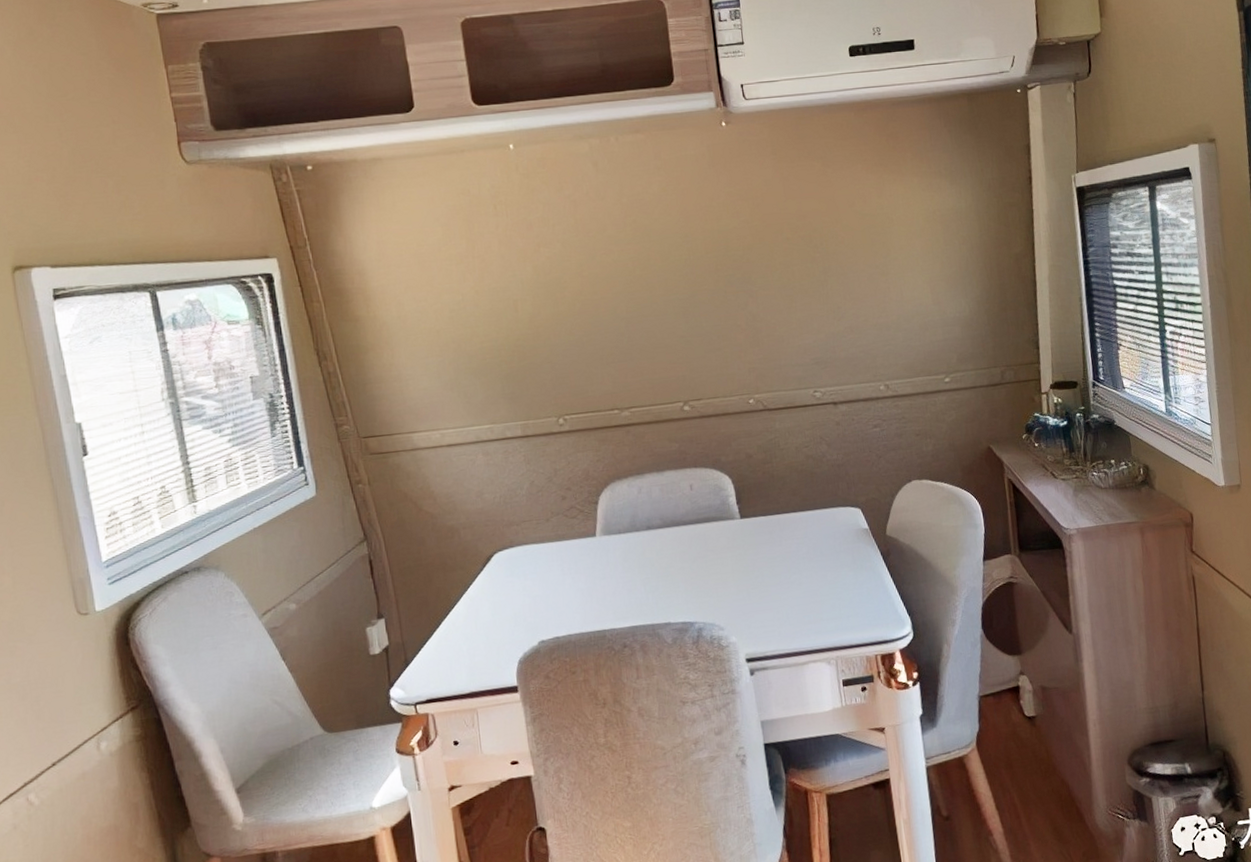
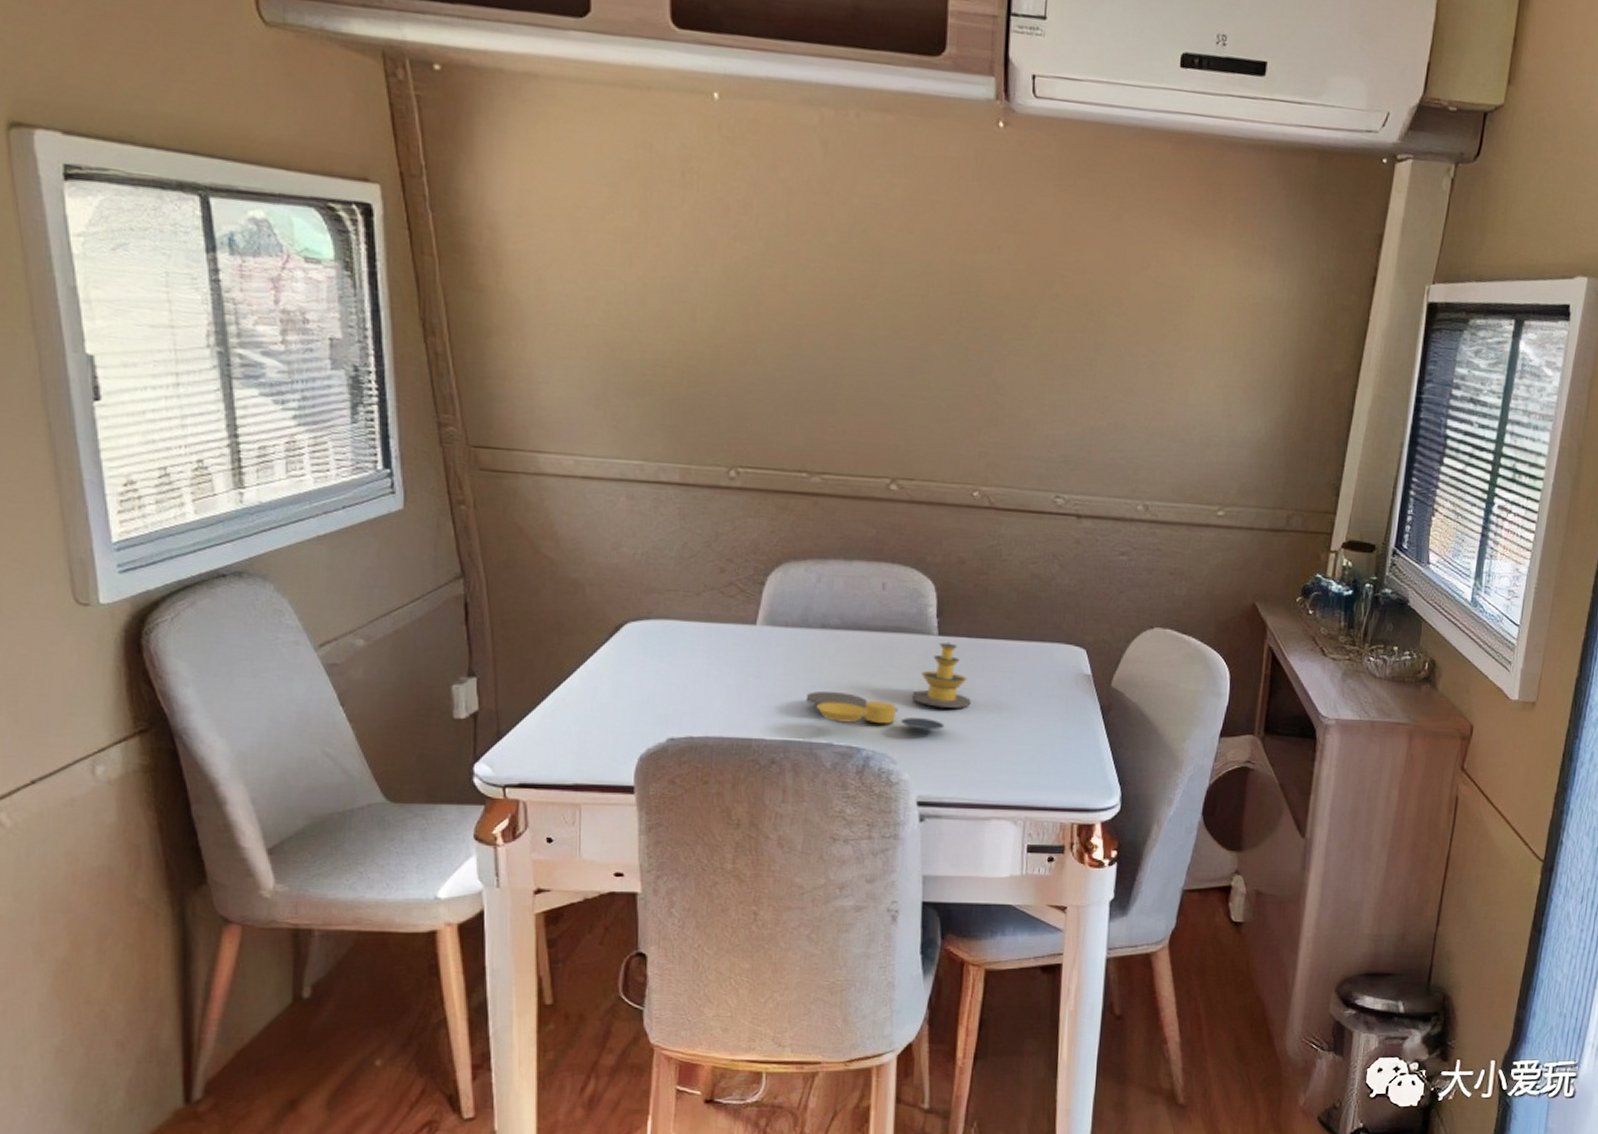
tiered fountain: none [643,522,776,604] -> present [806,641,971,729]

